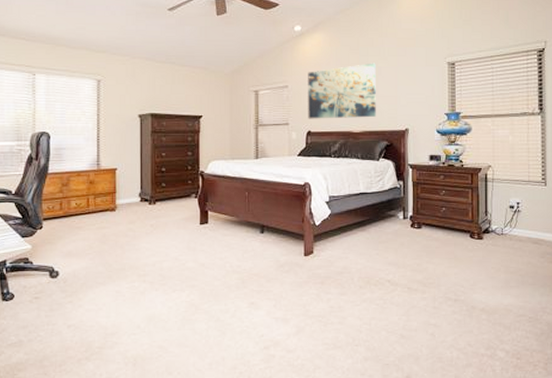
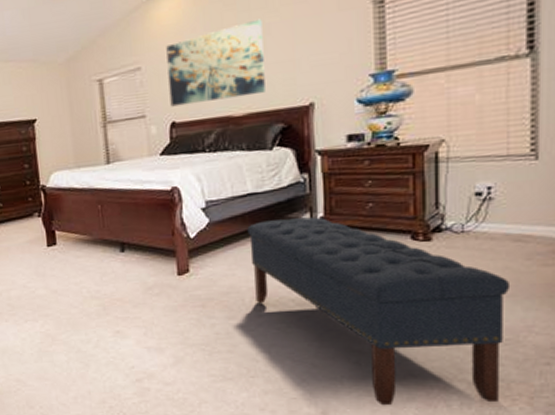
bench: none [358,215,532,371] -> present [247,217,511,406]

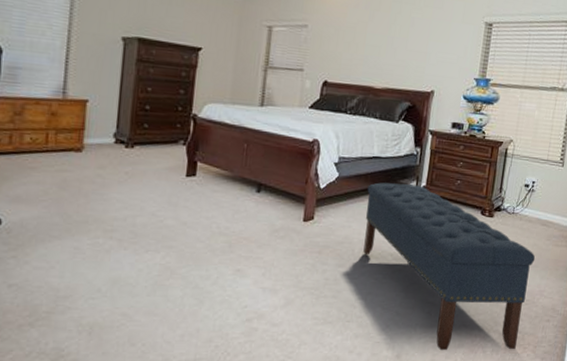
wall art: present [166,18,265,107] -> none [326,11,409,74]

